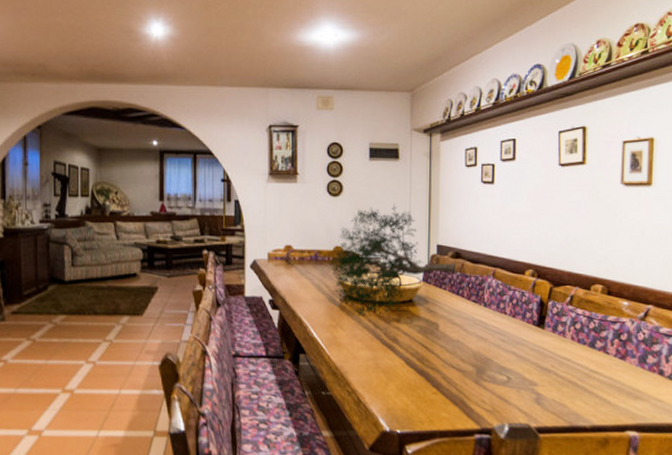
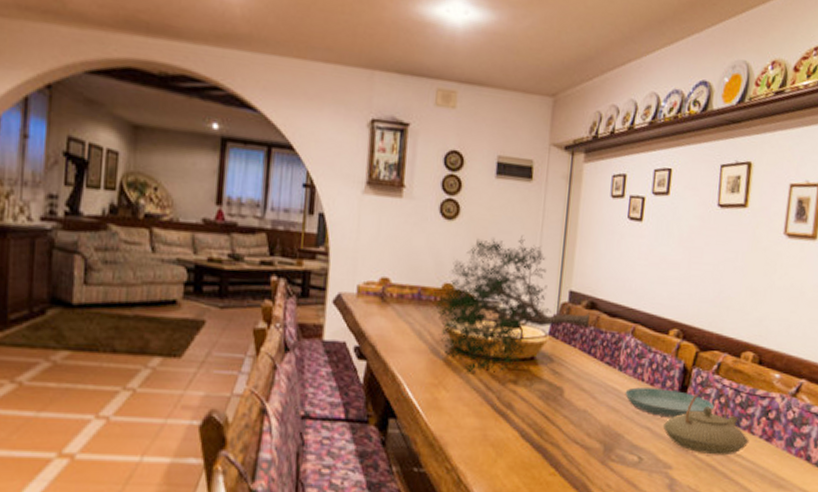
saucer: none [491,319,571,343] -> present [625,387,715,418]
teapot: none [526,314,605,373] -> present [662,385,749,456]

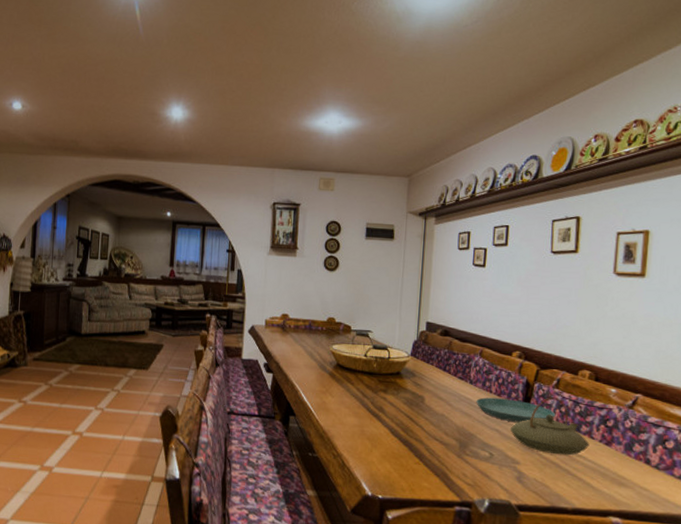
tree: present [431,235,591,375] -> none [319,280,445,385]

